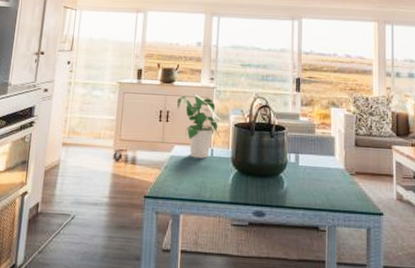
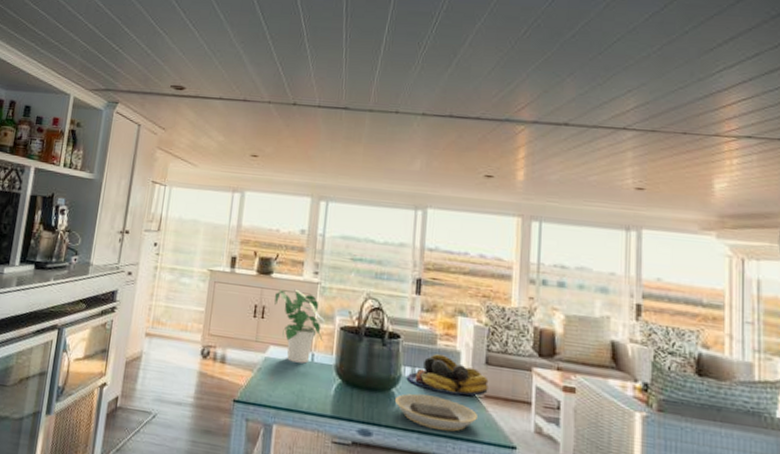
plate: none [283,176,351,206] -> present [395,393,477,432]
fruit bowl: none [292,141,358,174] -> present [406,354,489,397]

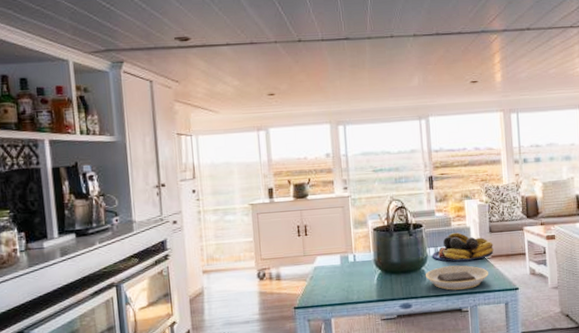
potted plant: present [274,289,325,364] -> none [314,206,361,266]

